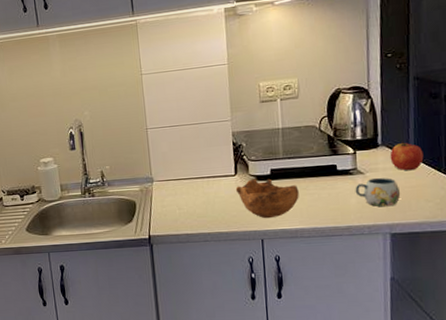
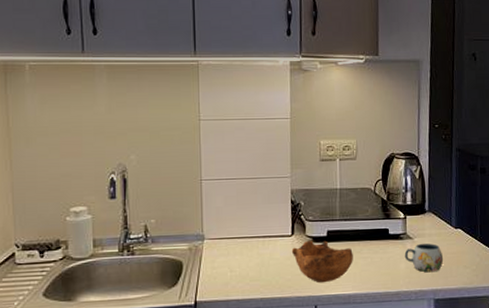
apple: present [390,141,424,171] -> none [435,208,463,238]

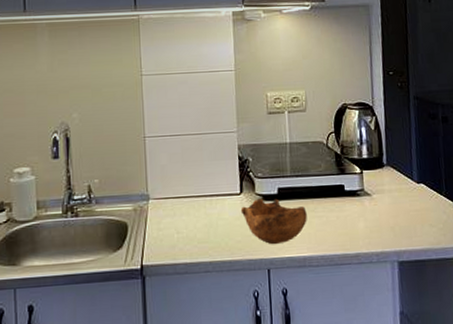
mug: present [404,243,444,273] -> none [362,199,407,232]

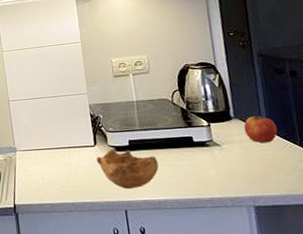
apple: none [394,161,426,193] -> present [243,114,278,143]

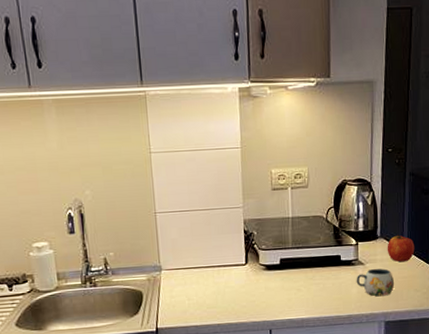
bowl: present [96,149,159,190] -> none [246,268,306,309]
mug: none [213,149,260,179] -> present [356,268,395,297]

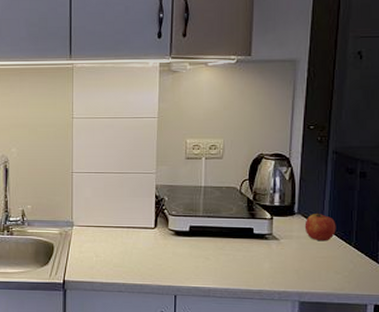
mug: present [356,268,395,297] -> none [269,244,312,275]

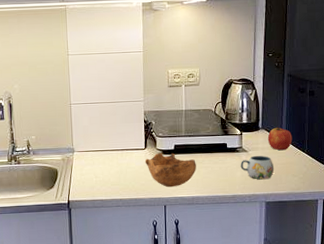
bowl: none [154,233,215,275] -> present [145,152,196,188]
mug: none [269,244,312,275] -> present [240,155,275,180]

